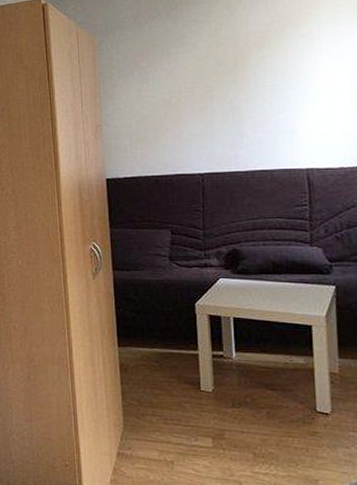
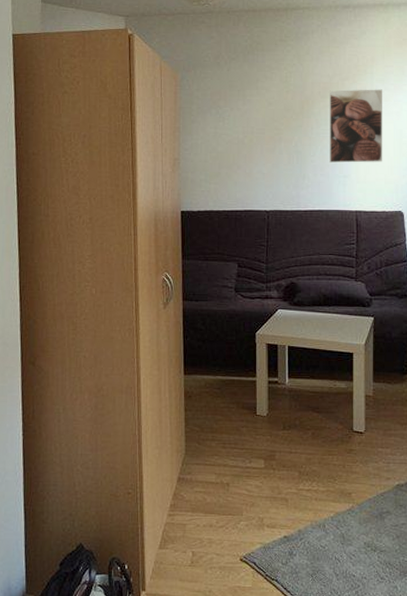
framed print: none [268,32,337,118] -> present [329,89,382,163]

